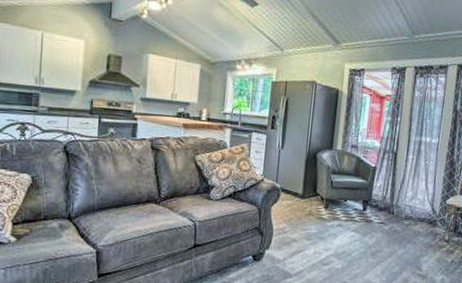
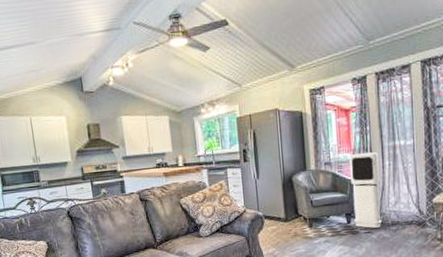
air purifier: none [369,142,404,221] -> present [349,151,382,229]

